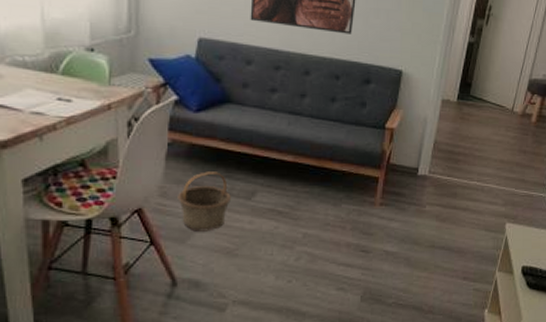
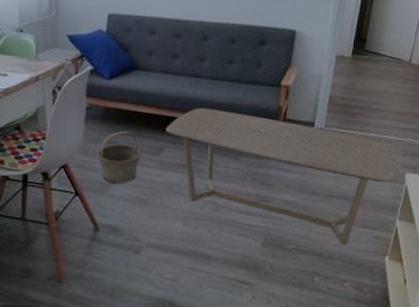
coffee table: none [259,148,504,298] -> present [166,108,403,245]

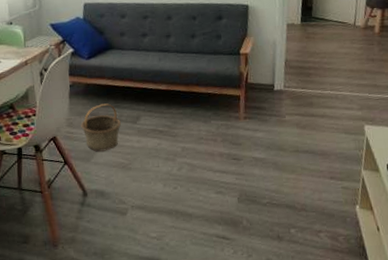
coffee table: present [166,108,403,245] -> none [141,78,361,197]

